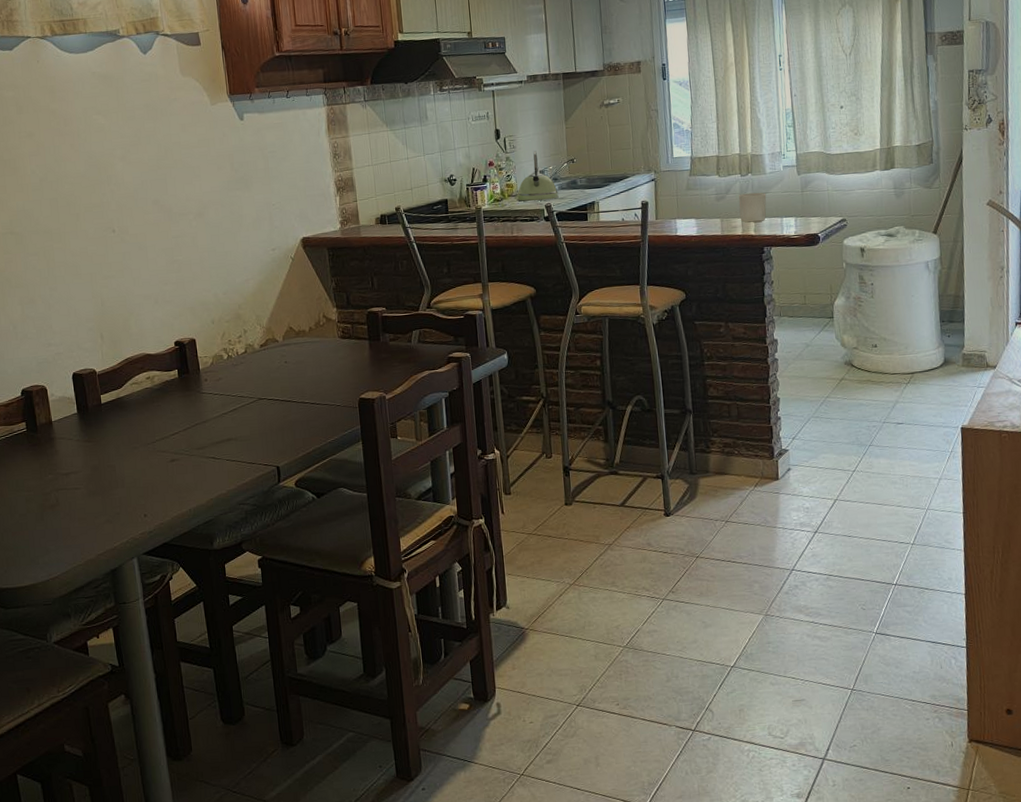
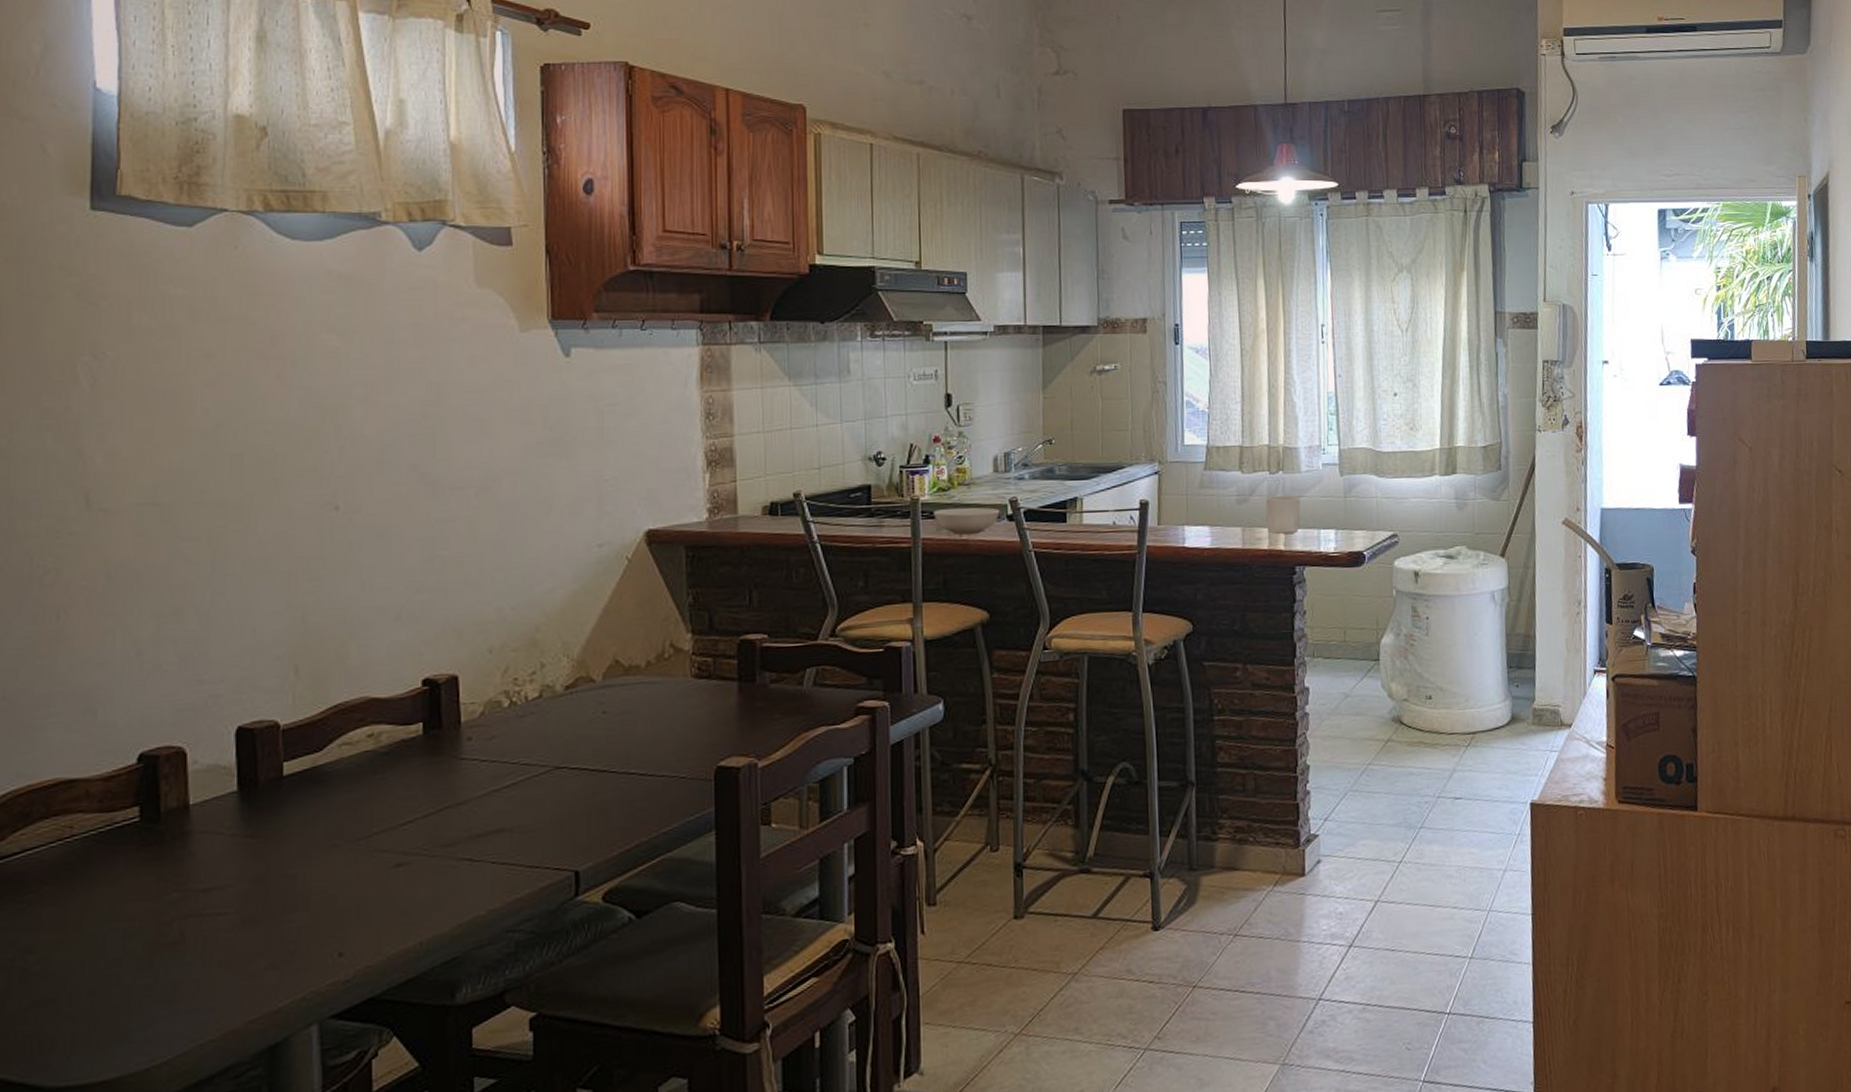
bowl: none [491,212,539,233] -> present [932,507,1000,536]
kettle: present [516,151,559,202] -> none [969,426,1029,494]

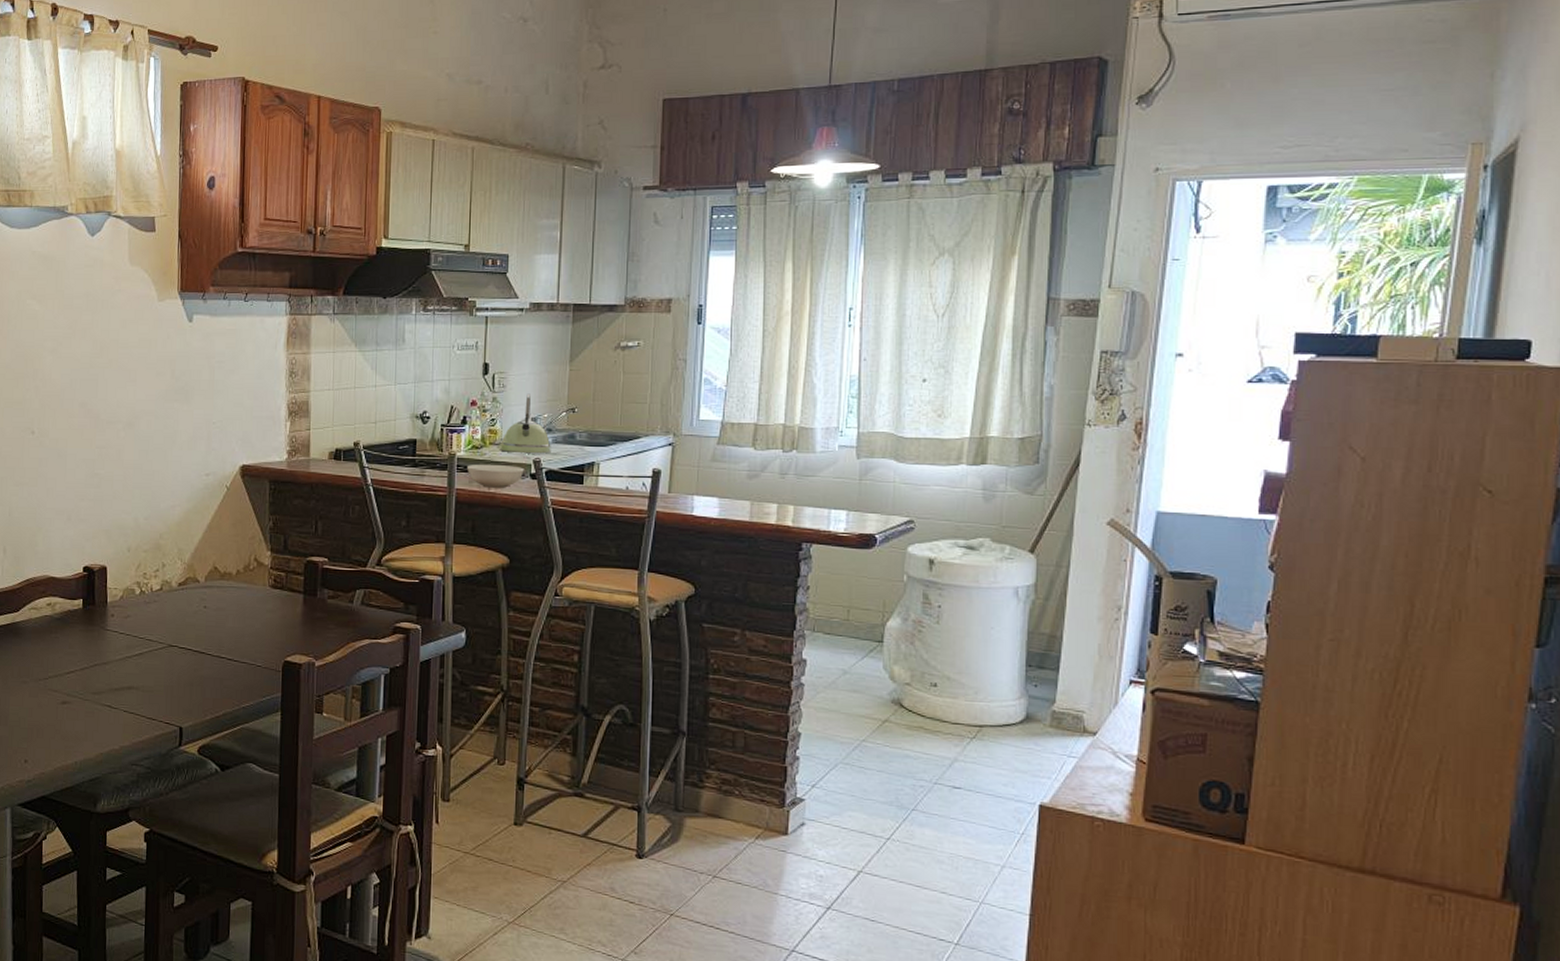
kettle: none [969,426,1029,494] -> present [499,393,551,454]
mug: present [1265,495,1301,534] -> none [775,473,813,511]

